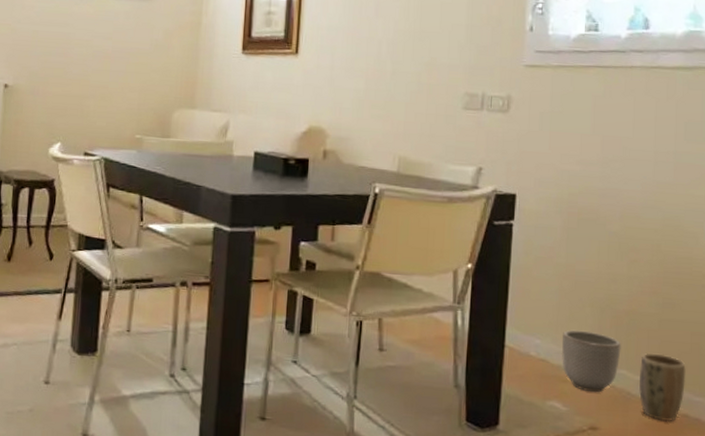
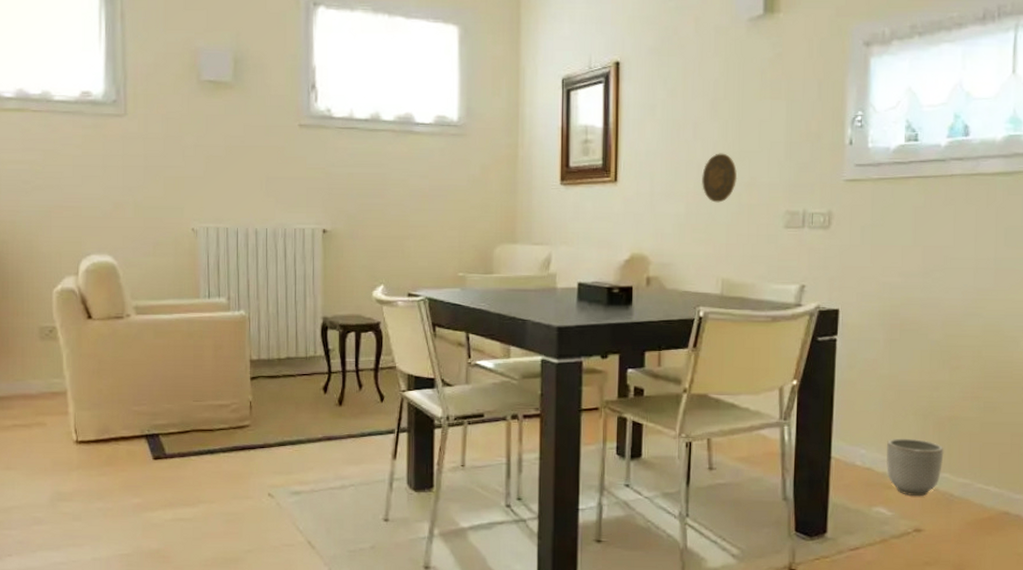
decorative plate: none [382,32,418,81] -> present [702,153,738,203]
plant pot: present [639,352,686,422] -> none [962,455,1007,520]

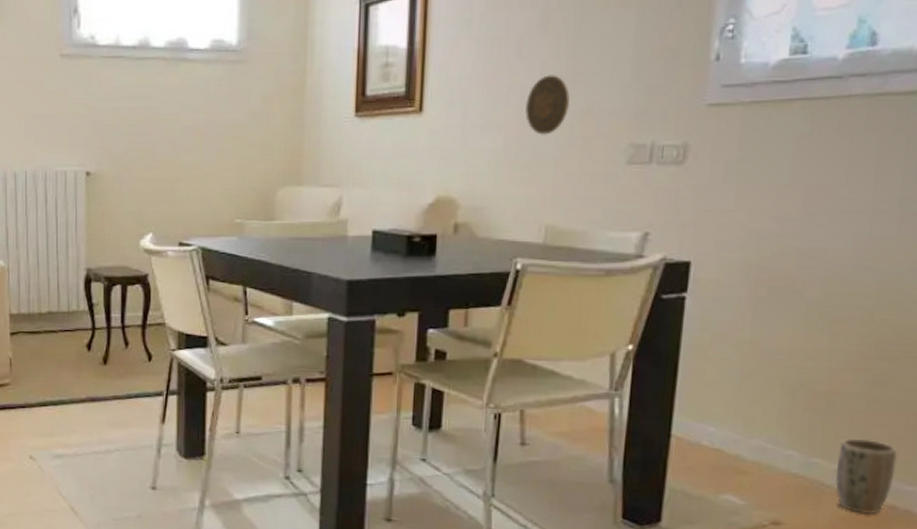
planter: present [887,438,944,497] -> none [740,415,816,484]
plant pot: none [962,455,1007,520] -> present [836,438,897,515]

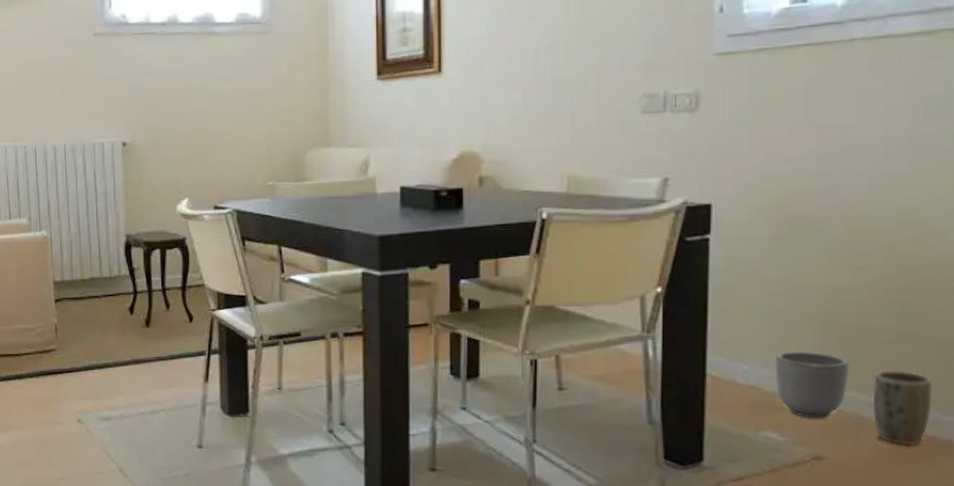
decorative plate: present [525,75,570,135] -> none [540,32,583,89]
planter: none [740,415,816,484] -> present [776,351,849,419]

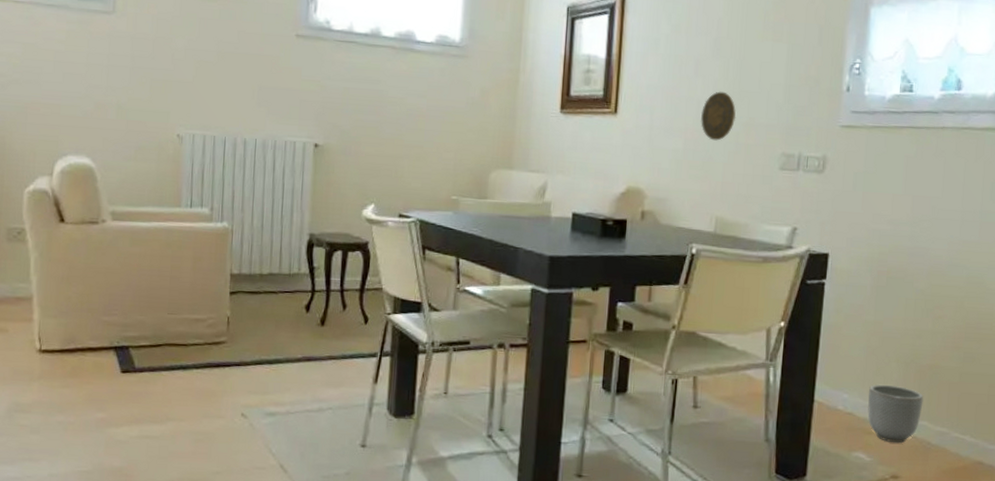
decorative plate: none [540,32,583,89] -> present [701,91,736,141]
plant pot: present [874,370,932,446] -> none [939,404,983,469]

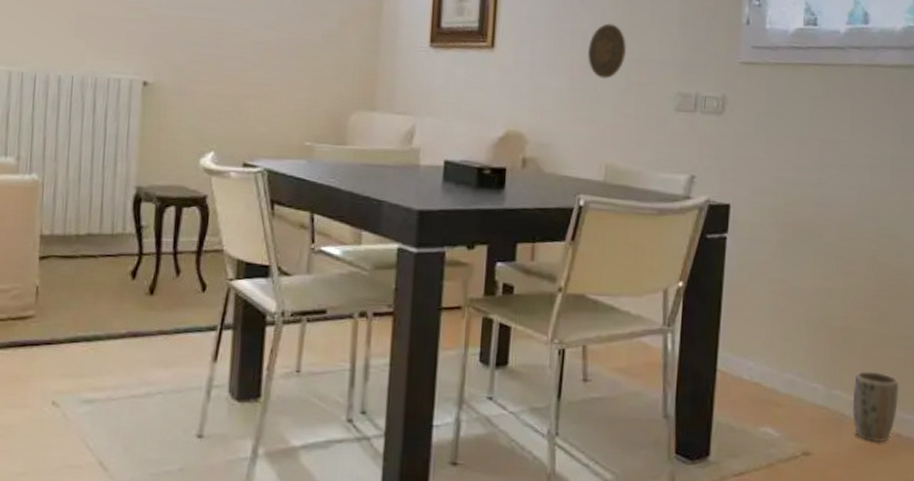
planter: present [867,384,924,443] -> none [775,349,836,416]
plant pot: none [939,404,983,469] -> present [853,371,899,443]

